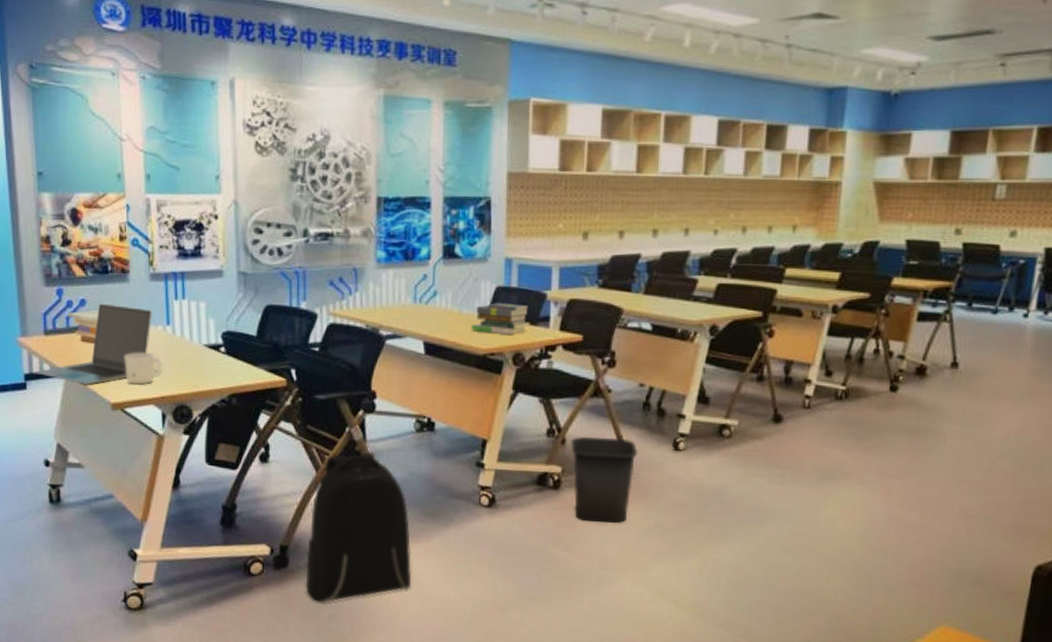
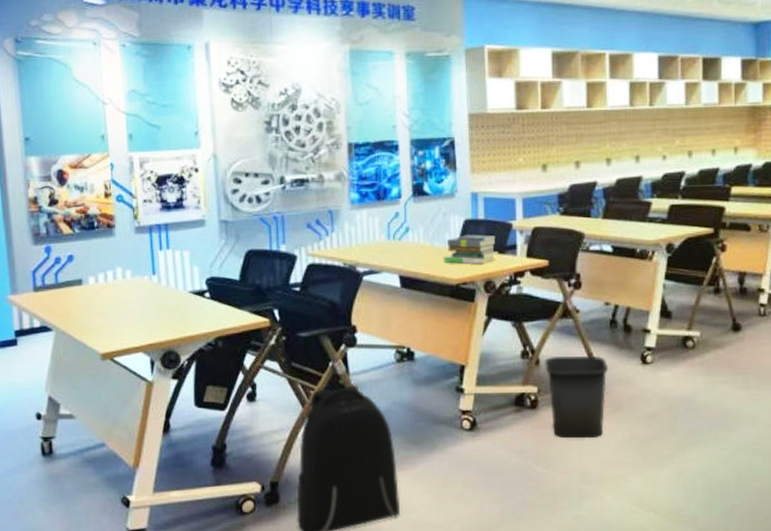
laptop: present [34,303,152,385] -> none [24,258,138,337]
books: present [68,310,98,343] -> none [56,265,86,297]
mug: present [124,352,162,385] -> none [112,302,149,334]

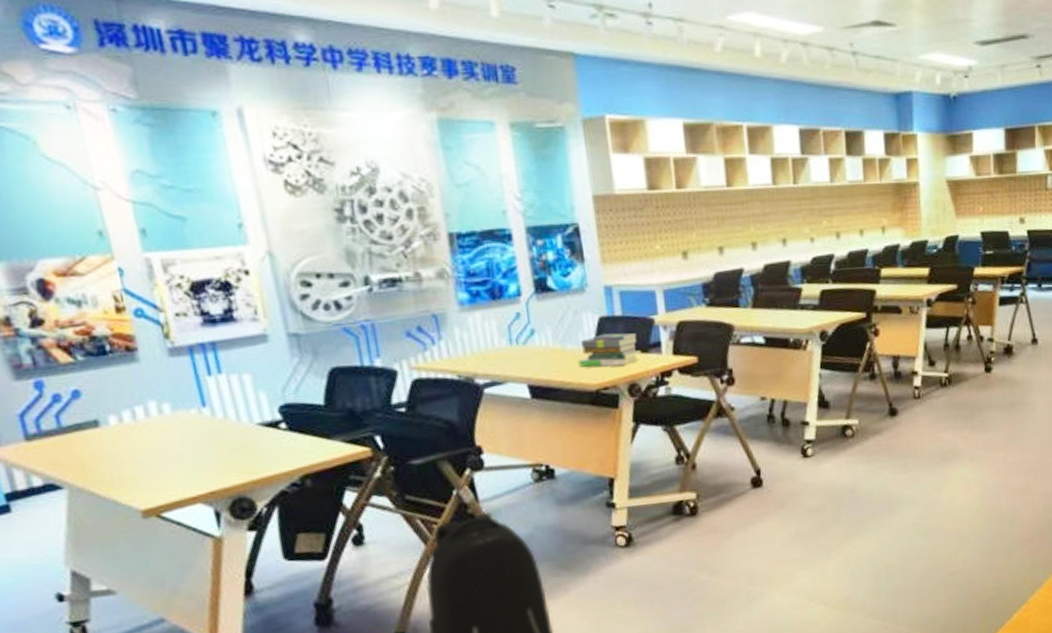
waste bin: present [544,356,608,439] -> none [700,454,769,543]

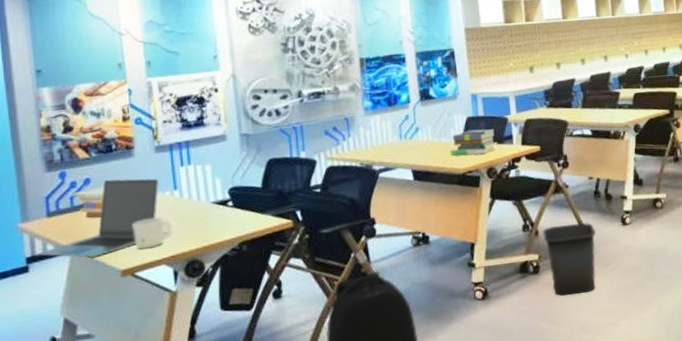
laptop: none [18,391,182,495] -> present [36,178,159,258]
books: none [56,402,104,443] -> present [71,187,104,218]
mug: none [149,442,205,484] -> present [132,217,171,249]
waste bin: none [700,454,769,543] -> present [542,223,596,297]

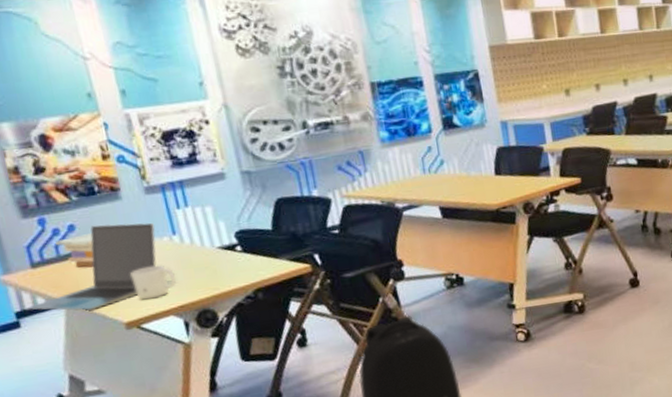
books: present [450,129,498,156] -> none [480,160,534,190]
waste bin: present [542,223,596,297] -> none [586,259,646,336]

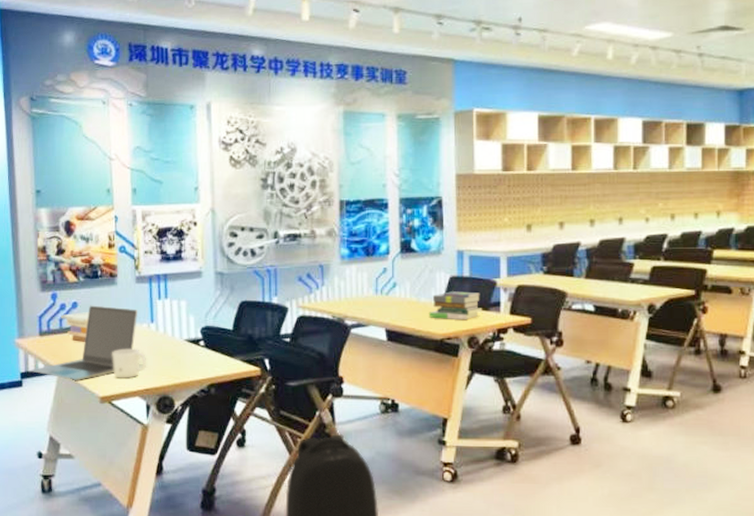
books: none [480,160,534,190] -> present [428,291,483,321]

